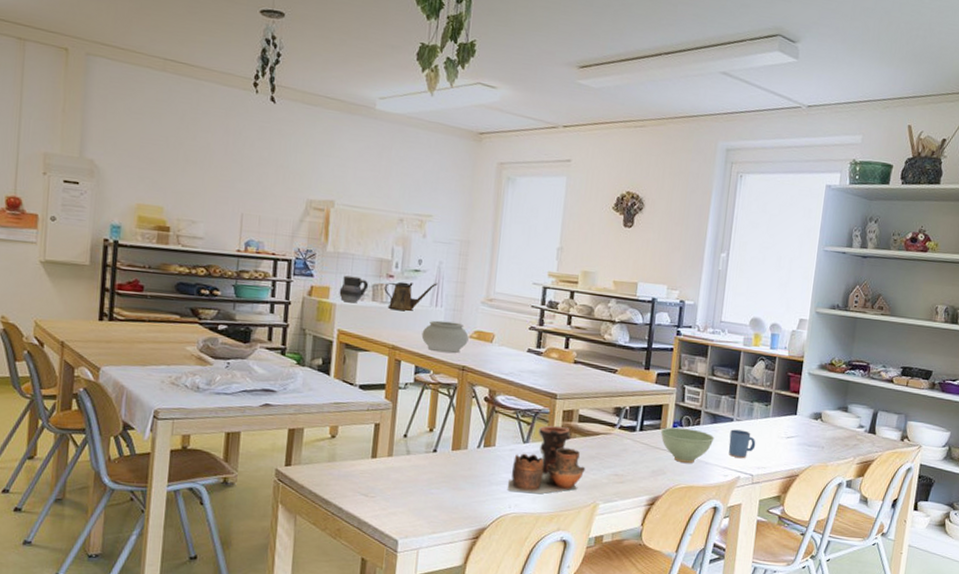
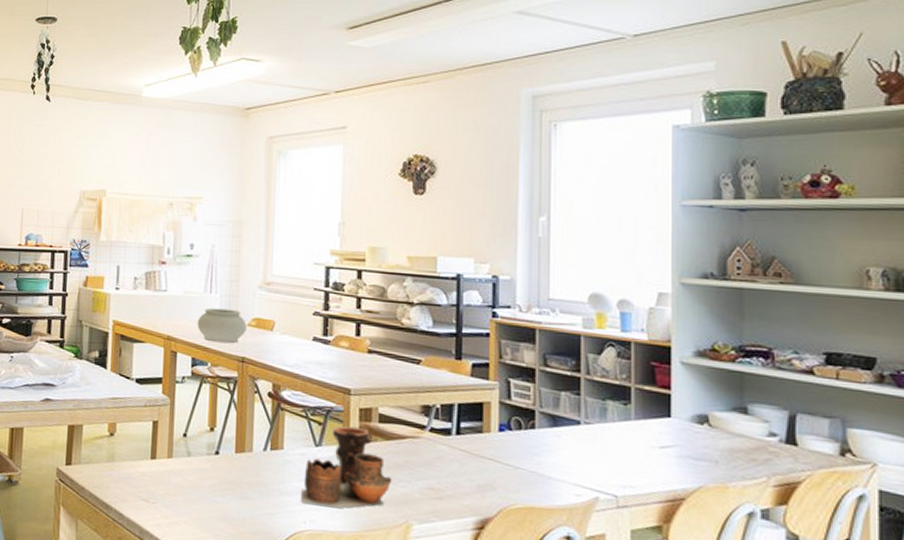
ceramic jug: present [339,275,369,304] -> none [113,264,142,293]
watering can: present [384,281,438,312] -> none [157,268,211,300]
bowl: present [660,427,715,464] -> none [483,430,557,478]
mug: present [728,429,756,458] -> none [578,435,616,473]

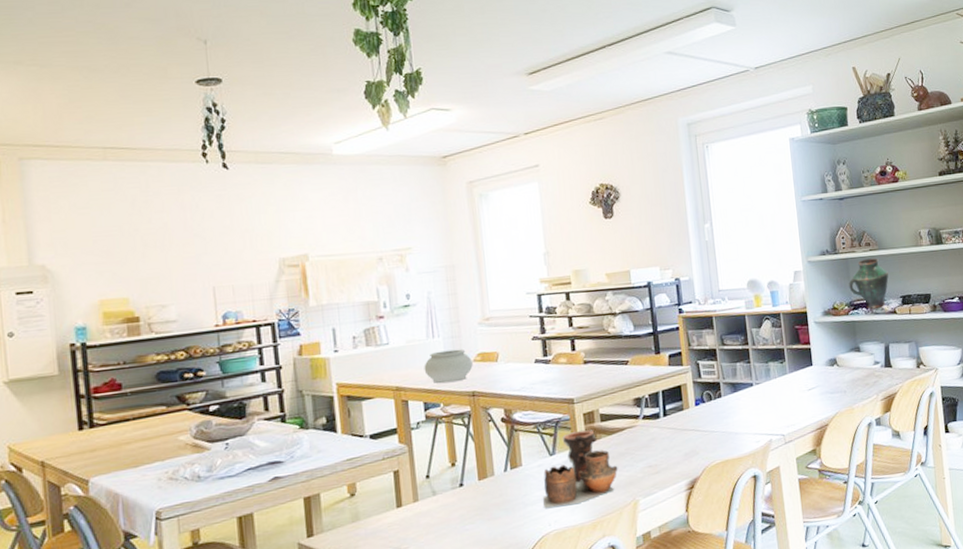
ceramic vessel: none [740,293,807,362] -> present [849,258,889,309]

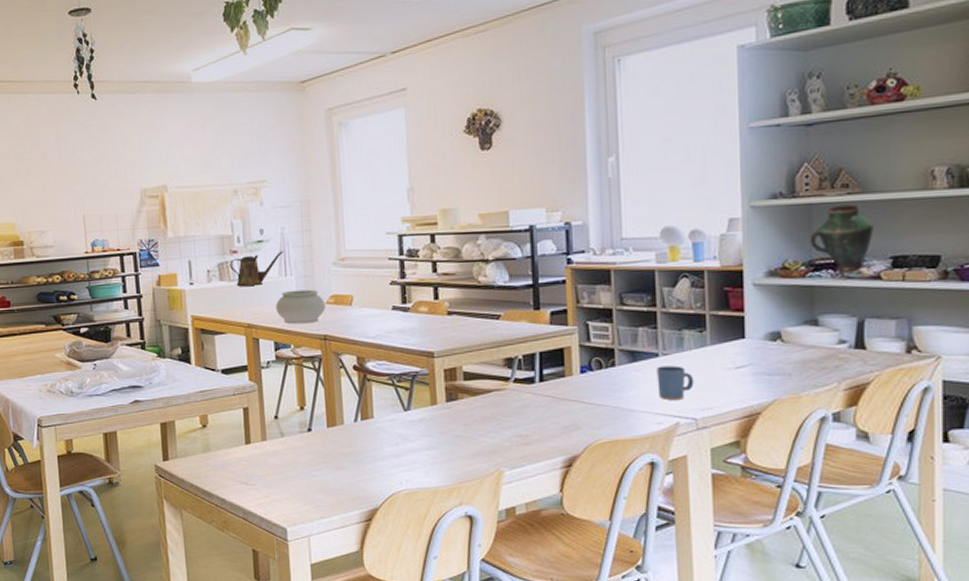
watering can: none [376,314,430,351] -> present [229,251,284,287]
pottery vessel: present [543,429,618,508] -> none [395,387,481,466]
mug: none [752,392,780,421] -> present [657,366,694,400]

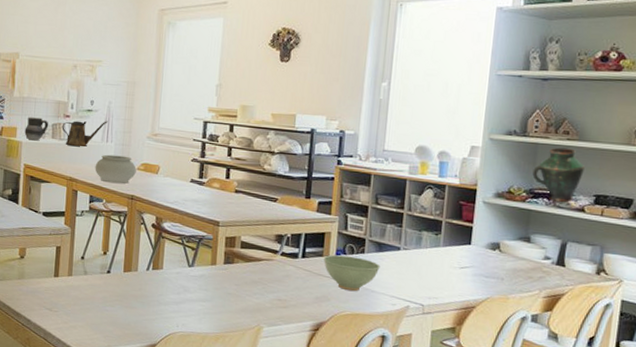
ceramic jug: none [186,258,214,287] -> present [24,117,49,141]
bowl: none [565,372,637,414] -> present [323,255,381,291]
mug: present [657,366,694,400] -> none [395,258,426,287]

